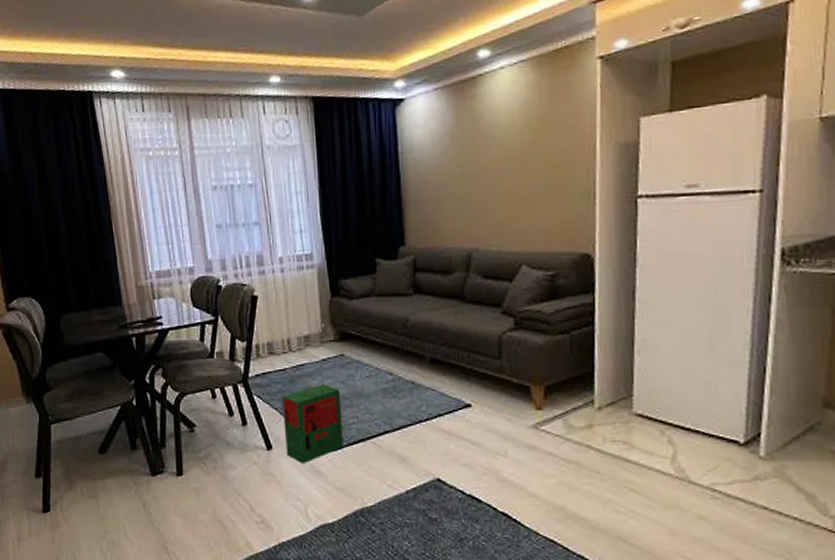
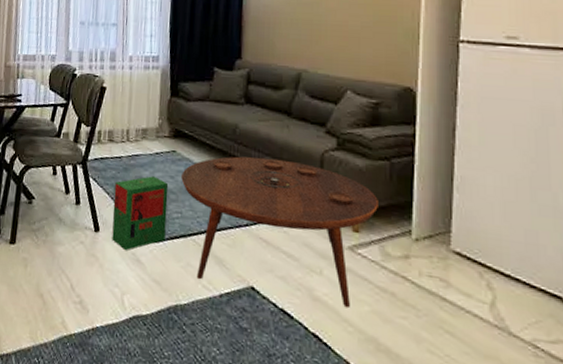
coffee table: none [353,347,560,484] -> present [181,156,378,308]

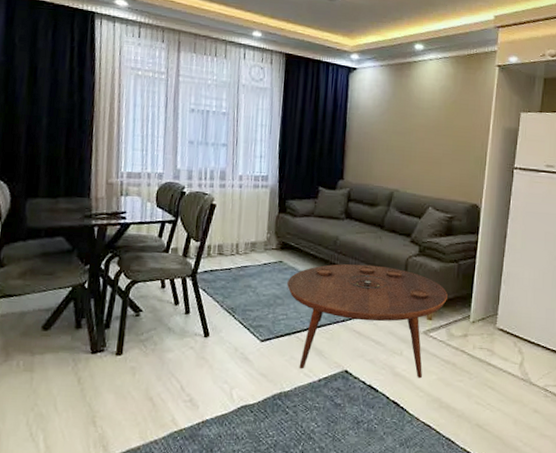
cardboard box: present [112,176,169,250] -> none [221,284,276,351]

